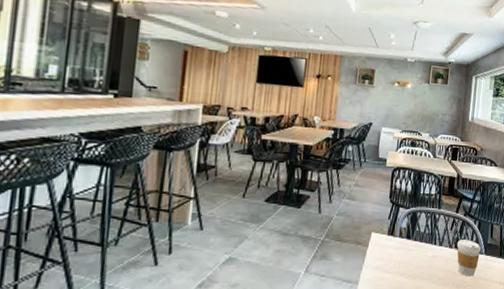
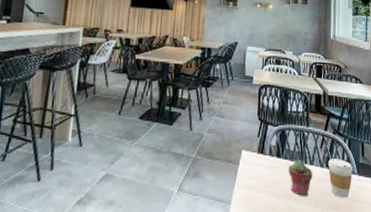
potted succulent: none [417,241,442,275] -> present [288,160,313,196]

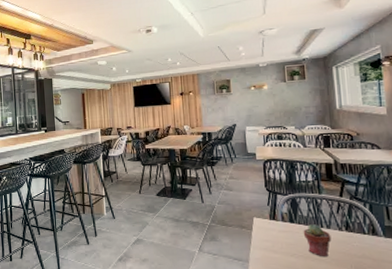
coffee cup: present [328,159,352,198] -> none [348,222,378,258]

